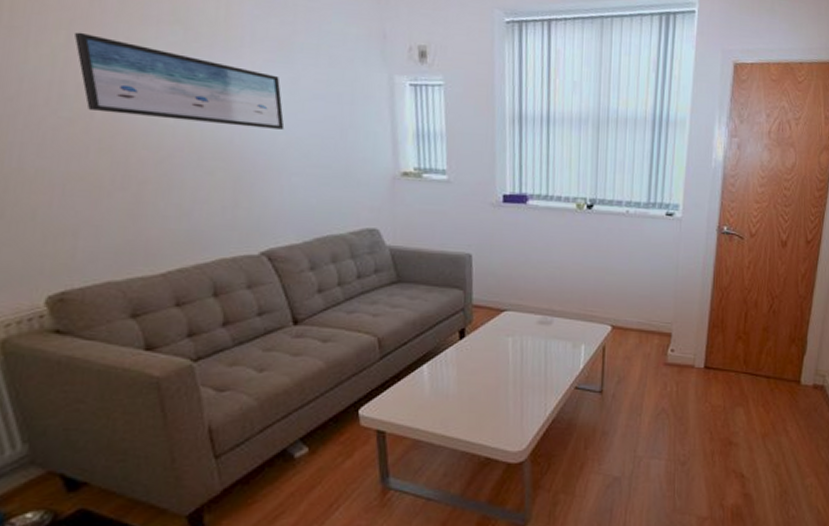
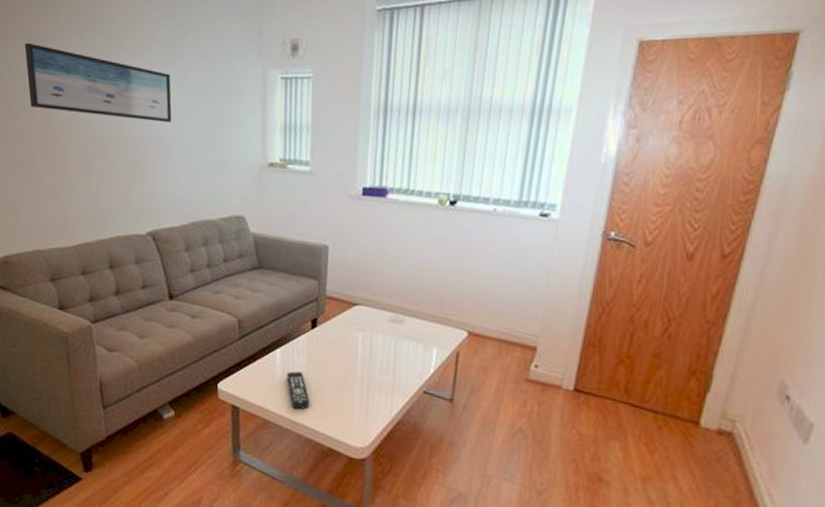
remote control: none [436,385,463,424] -> present [286,371,310,410]

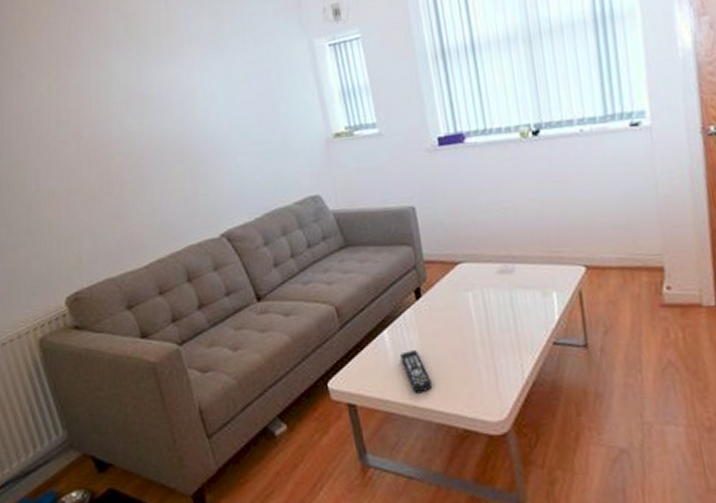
wall art: present [24,42,172,122] -> none [60,65,225,131]

